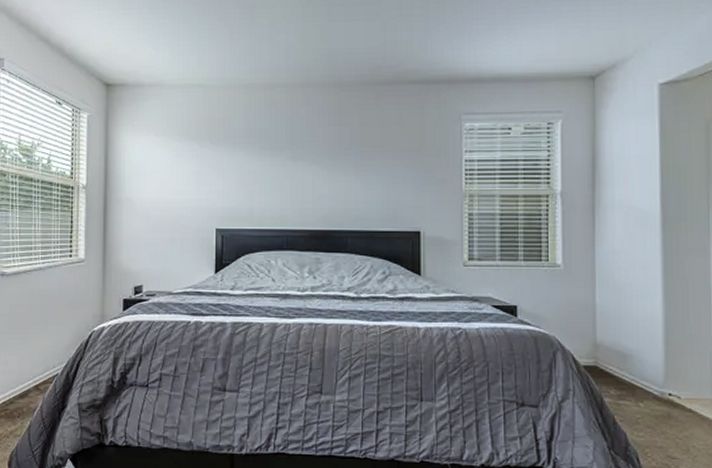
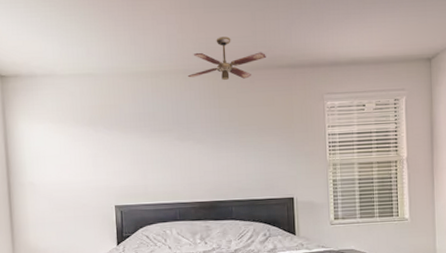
ceiling fan: none [305,48,396,95] -> present [187,37,266,80]

